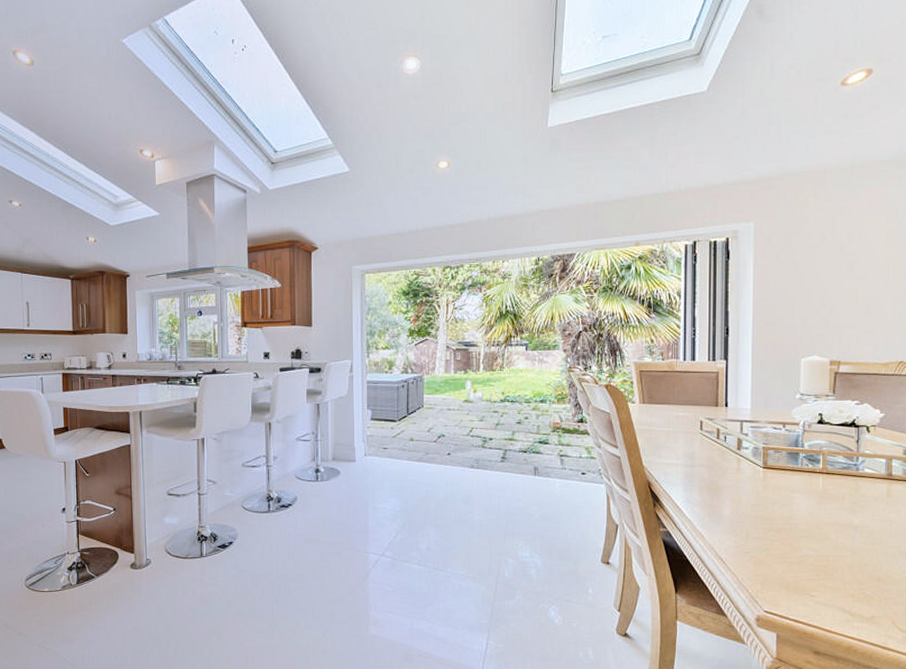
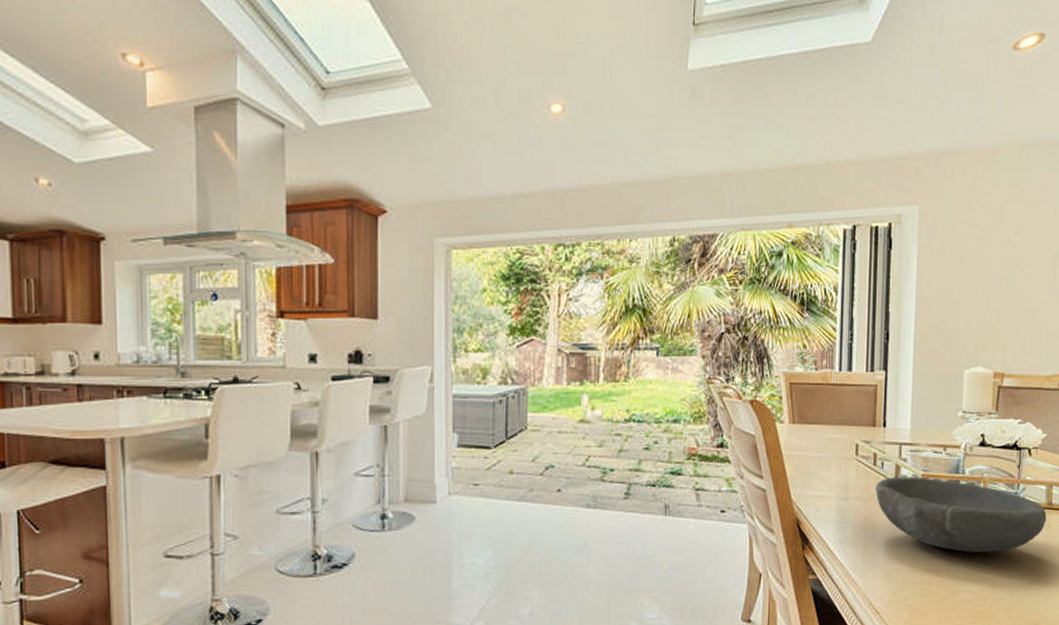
bowl: none [719,449,887,516] -> present [875,476,1047,553]

